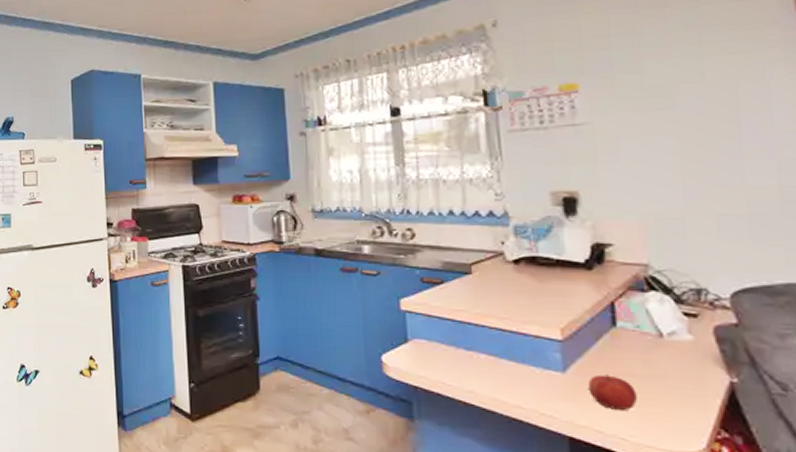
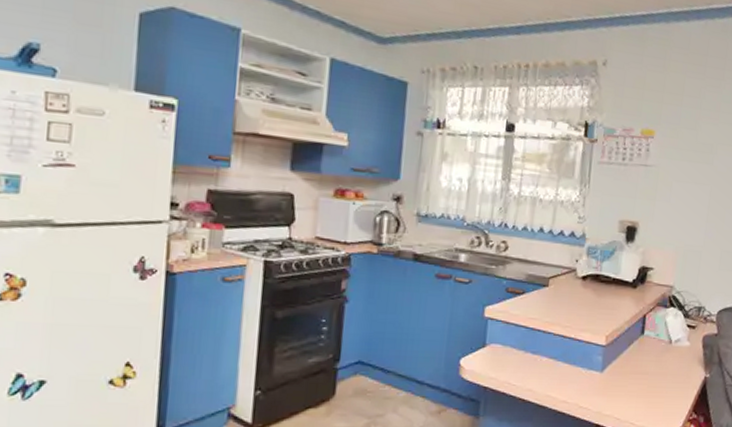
fruit: present [587,374,637,410] -> none [616,373,647,401]

